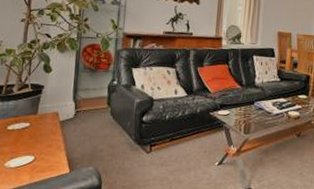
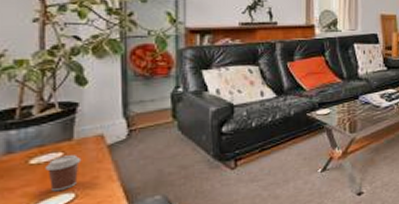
coffee cup: none [17,126,42,153] -> present [45,155,82,192]

